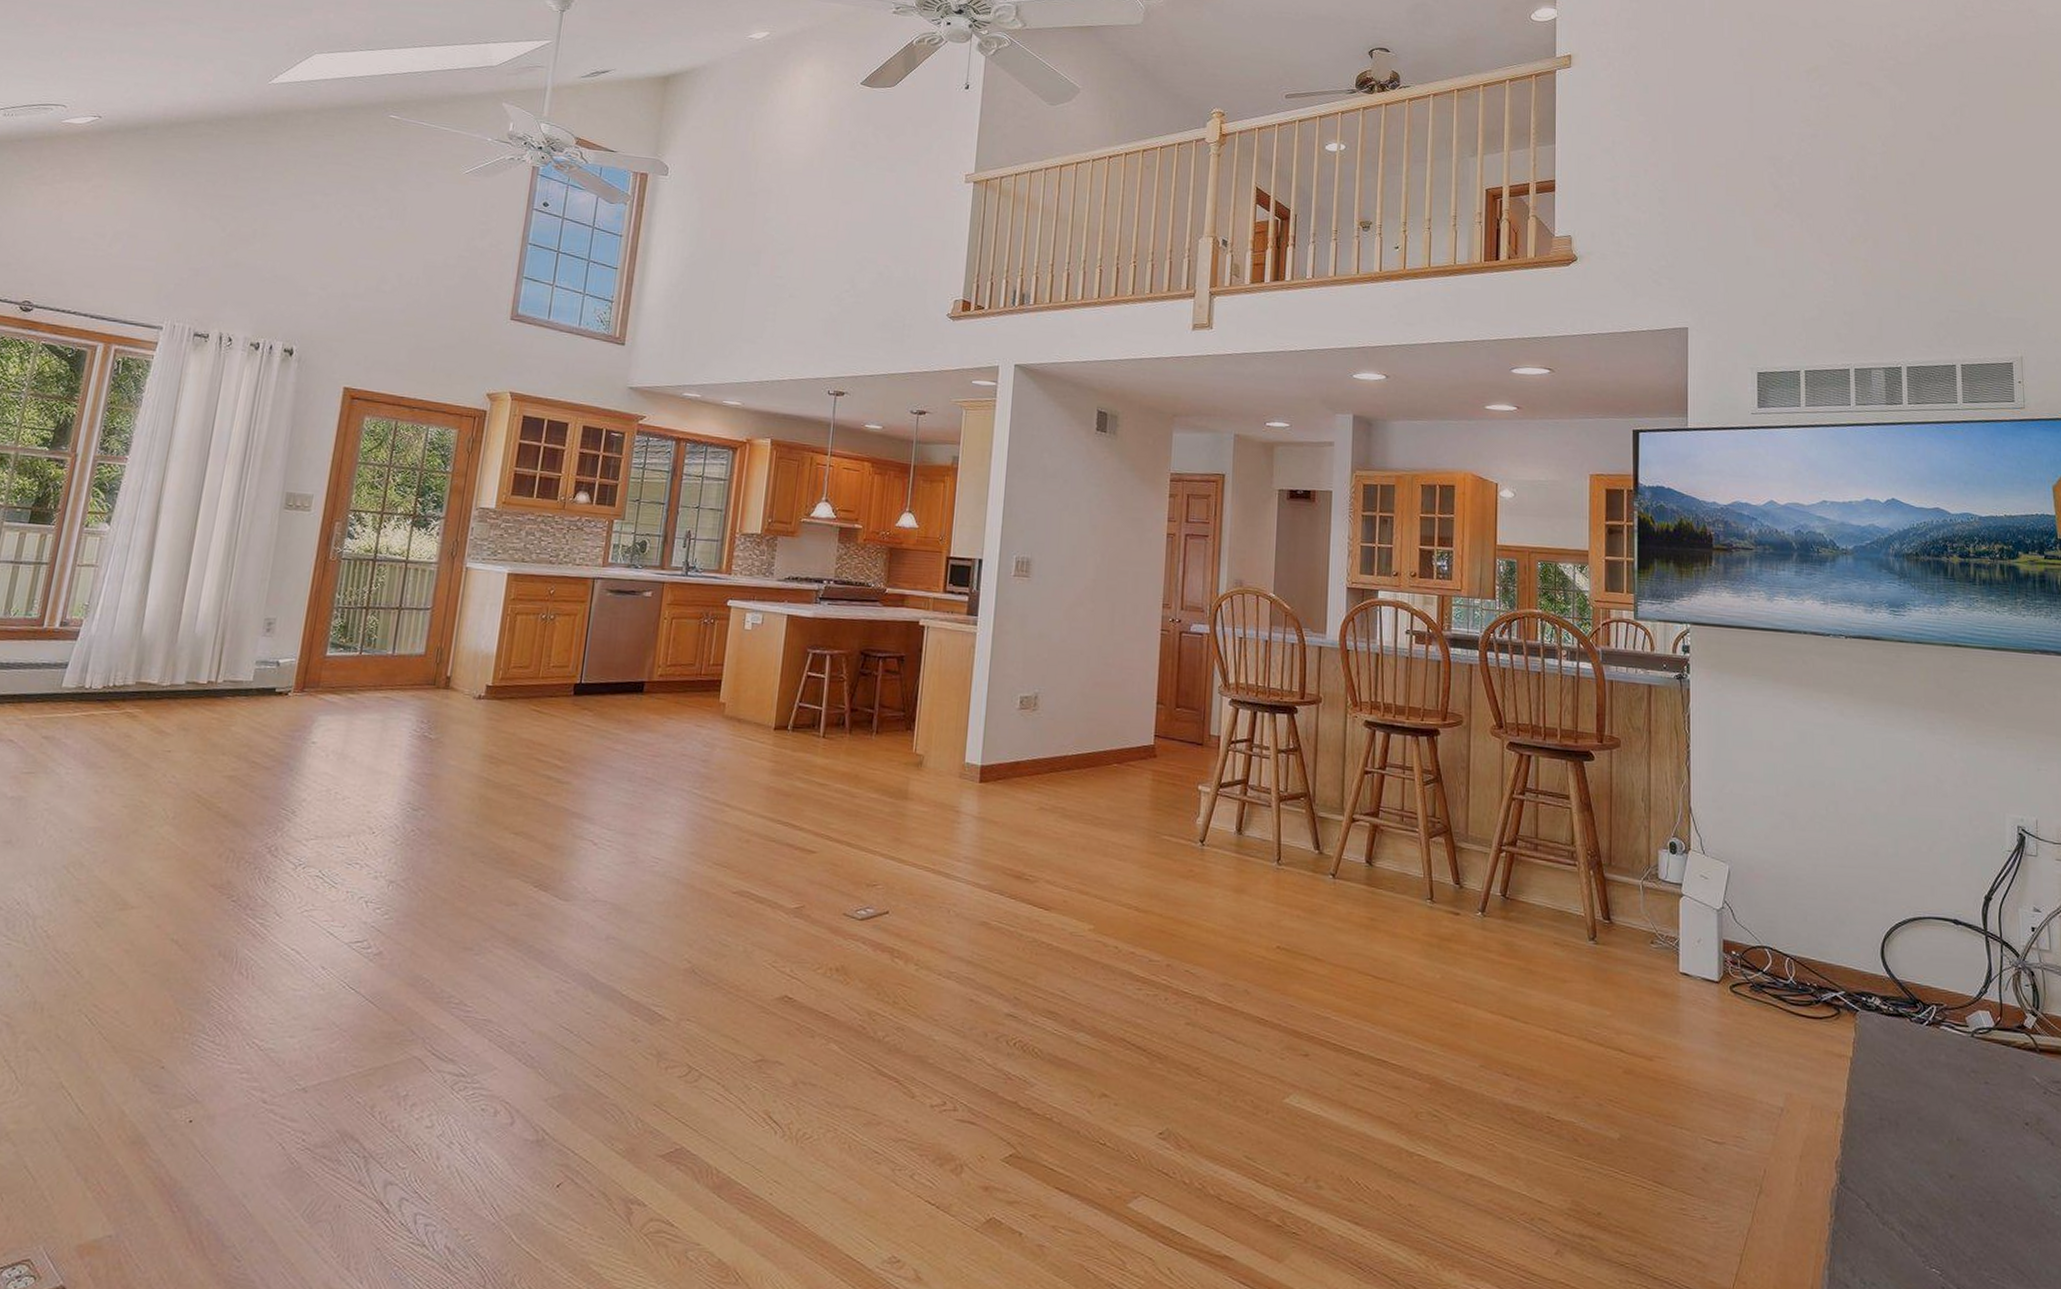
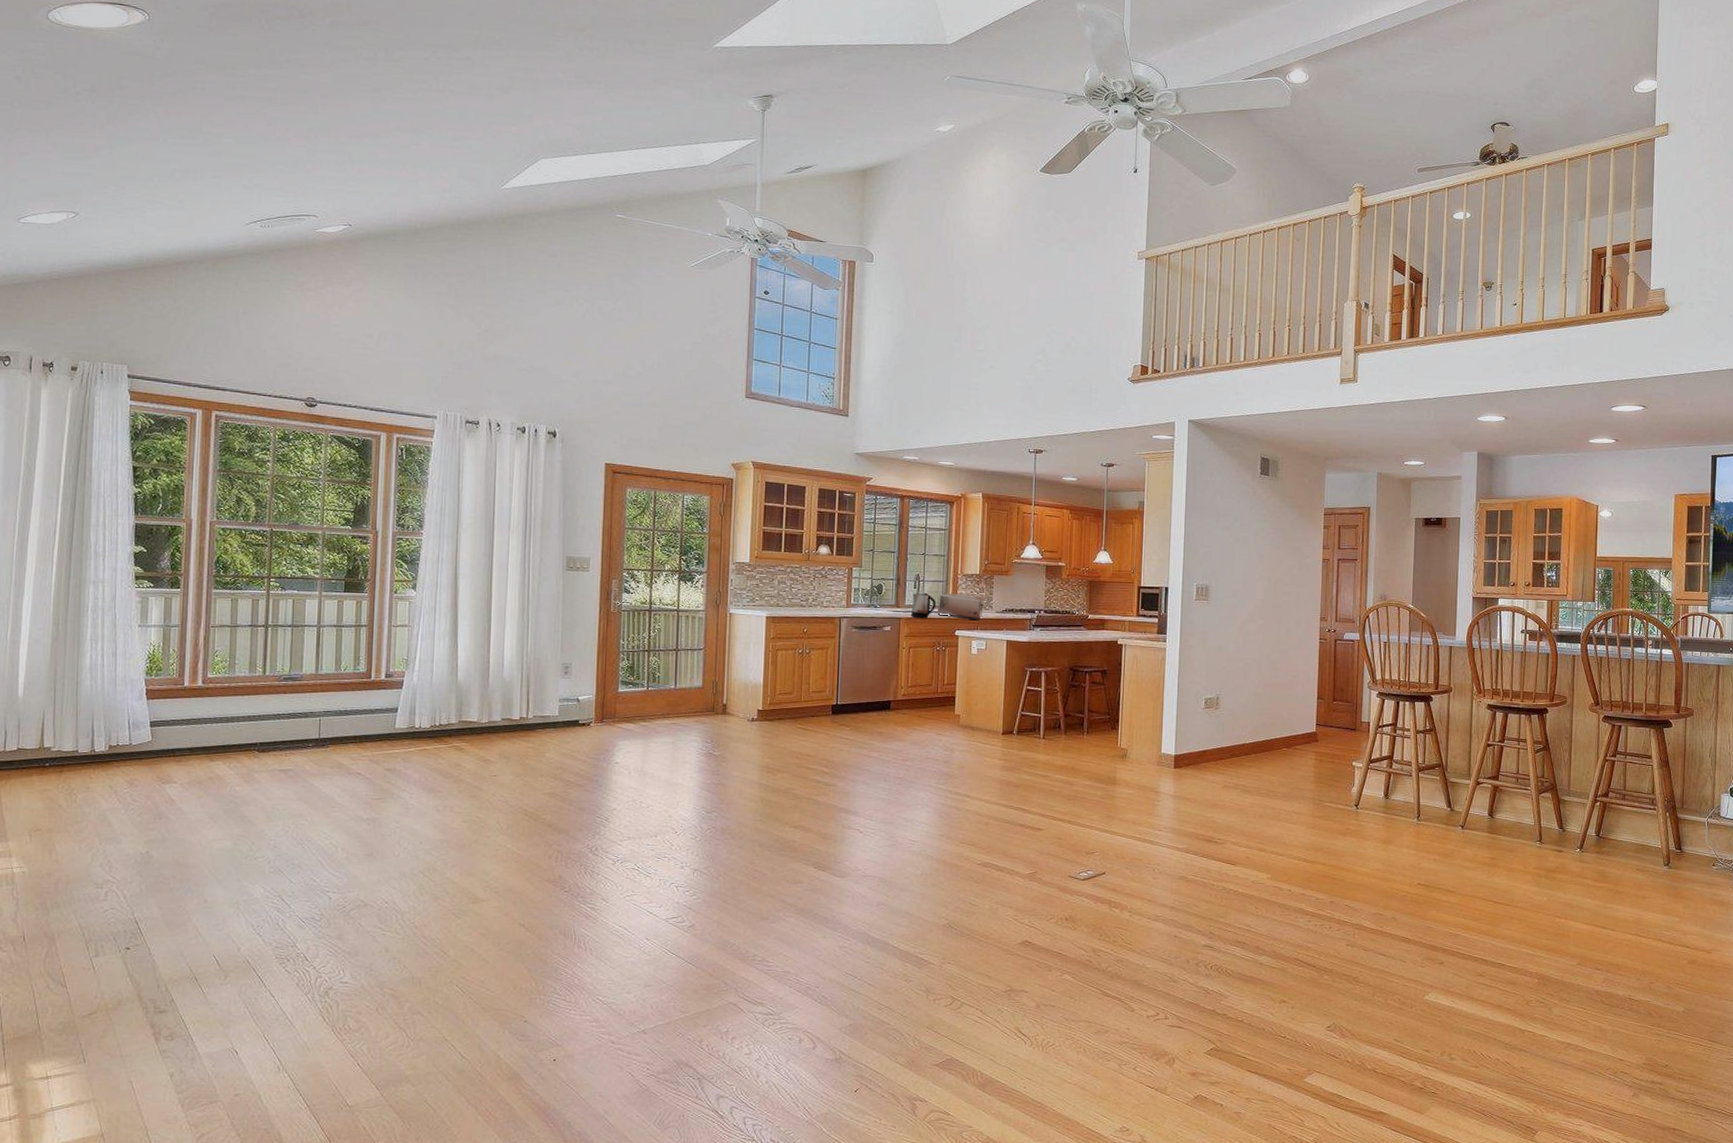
kettle: none [676,552,708,585] -> present [910,592,937,619]
toaster: none [708,553,765,589] -> present [937,592,985,621]

